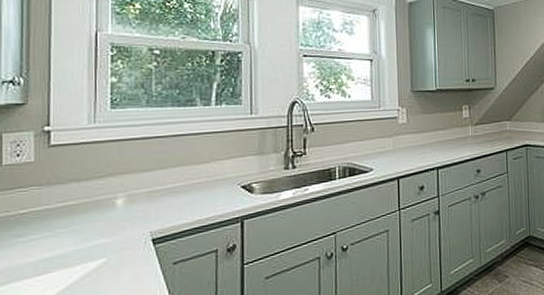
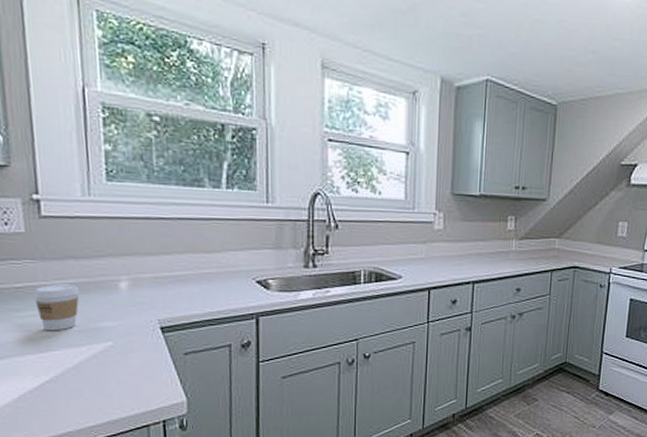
coffee cup: none [36,205,79,254] -> present [32,284,80,331]

